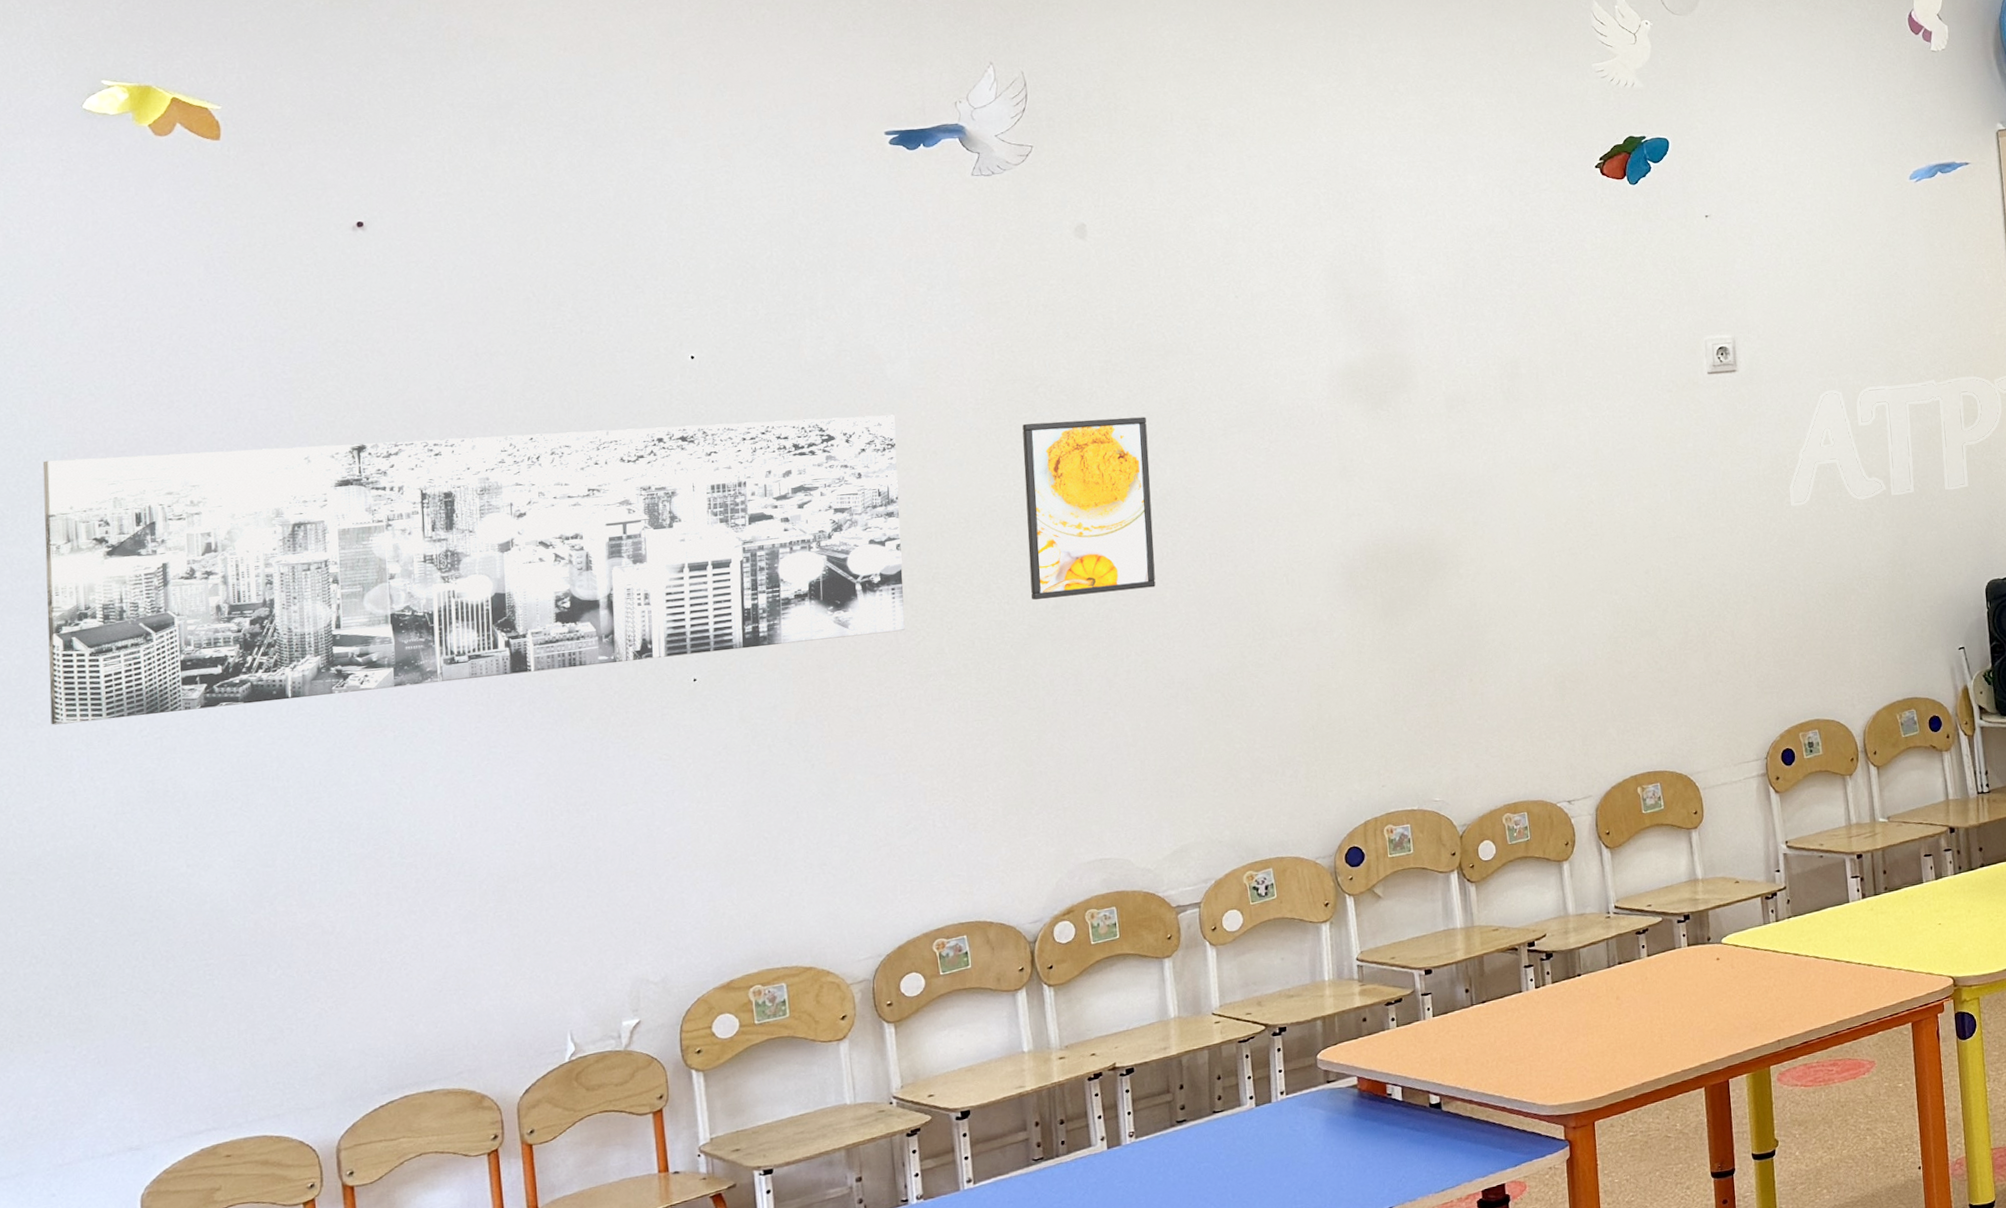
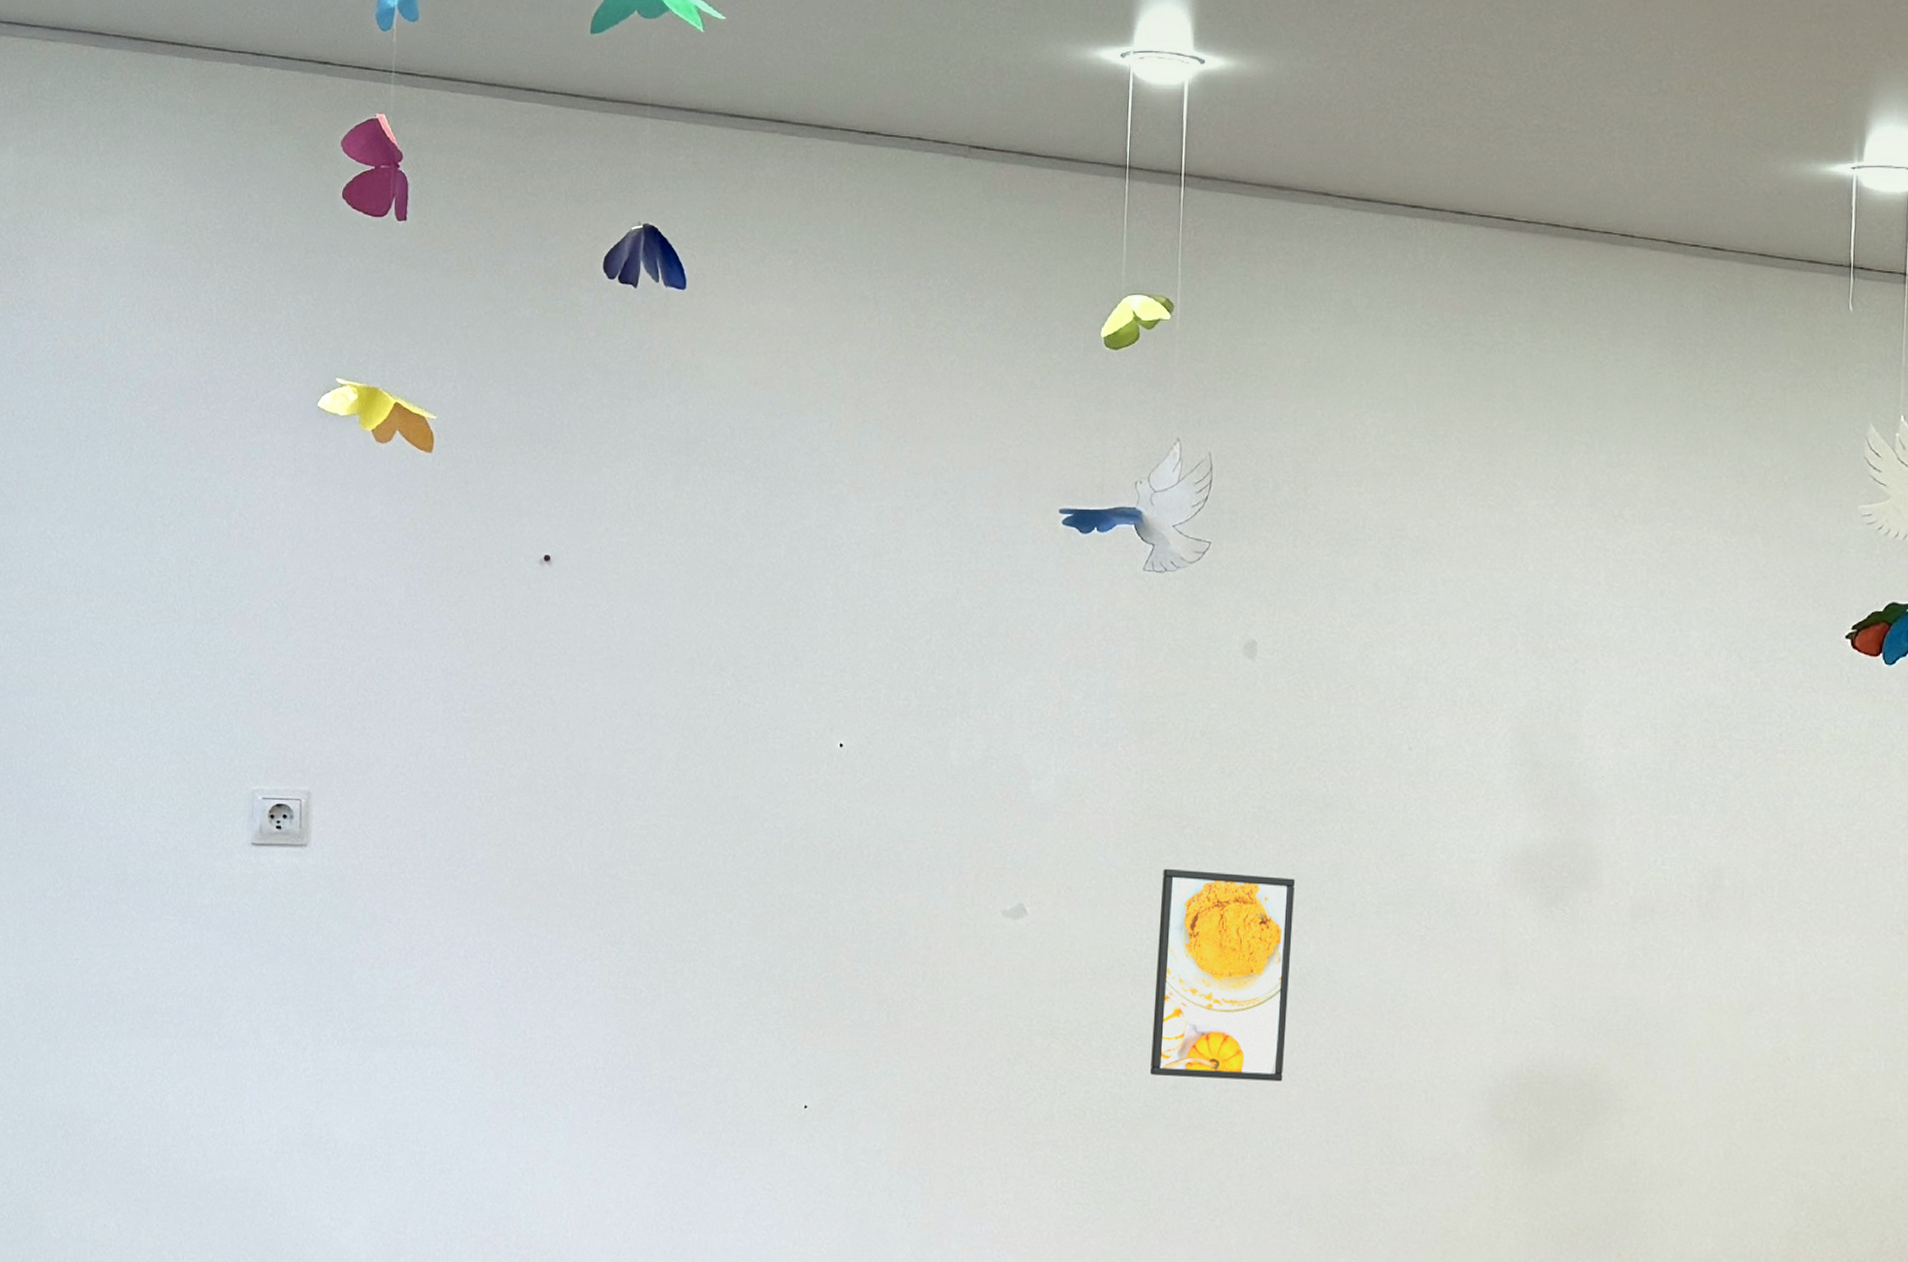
wall art: present [42,414,905,725] -> none [231,774,1034,1088]

